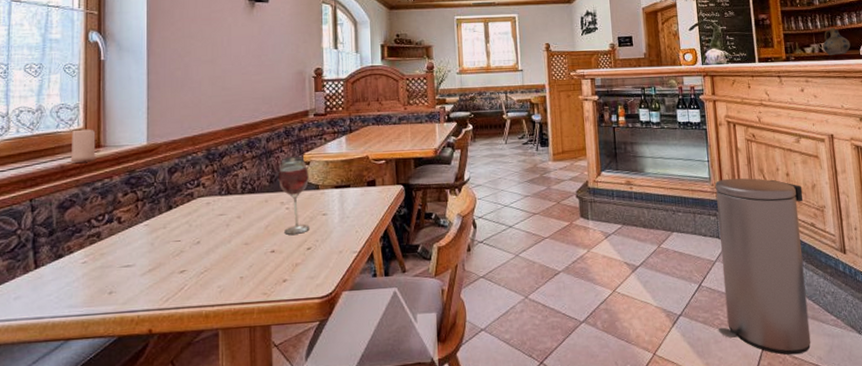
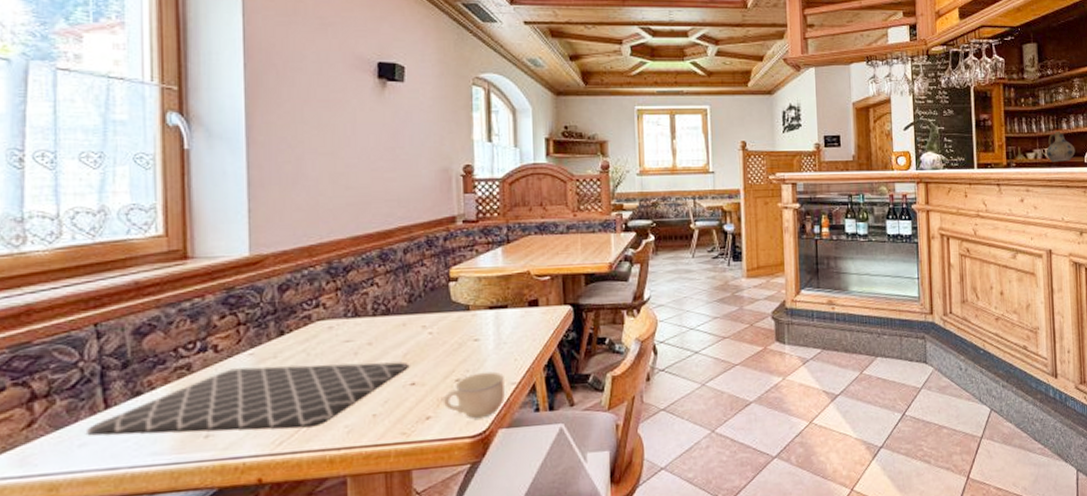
placemat: none [21,232,269,289] -> present [87,361,408,434]
candle: present [70,129,96,163] -> none [147,236,181,278]
wineglass: present [278,156,310,235] -> none [419,270,459,364]
cup: none [297,241,348,282] -> present [442,371,505,418]
pedal bin: present [715,178,811,355] -> none [921,297,1017,486]

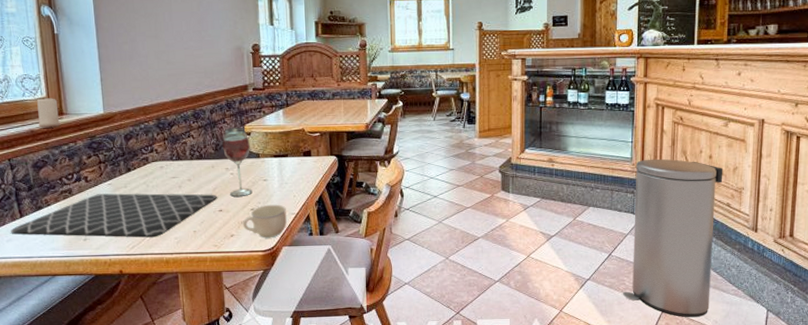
candle: none [147,236,181,278] -> present [37,98,60,128]
wineglass: none [419,270,459,364] -> present [222,127,253,197]
pedal bin: none [921,297,1017,486] -> present [623,158,723,318]
ceramic jug: present [1045,131,1075,163] -> none [768,8,800,39]

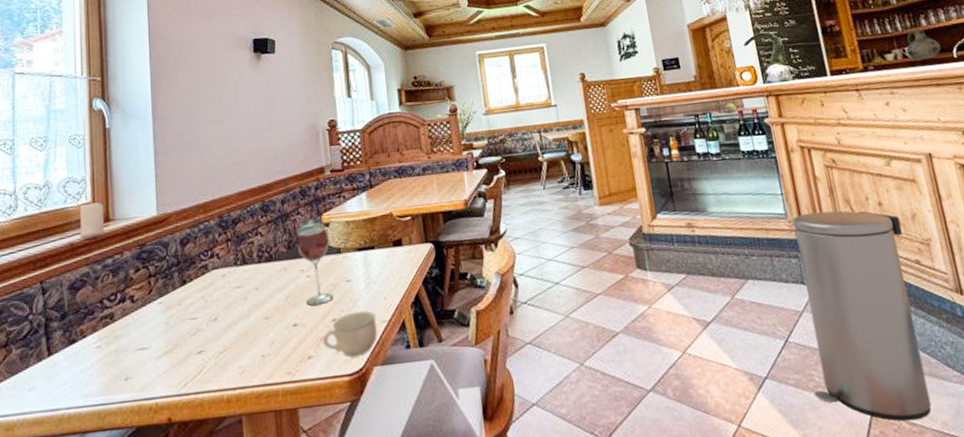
placemat: present [11,193,217,237] -> none [35,304,290,379]
ceramic jug: none [768,8,800,39] -> present [906,27,941,62]

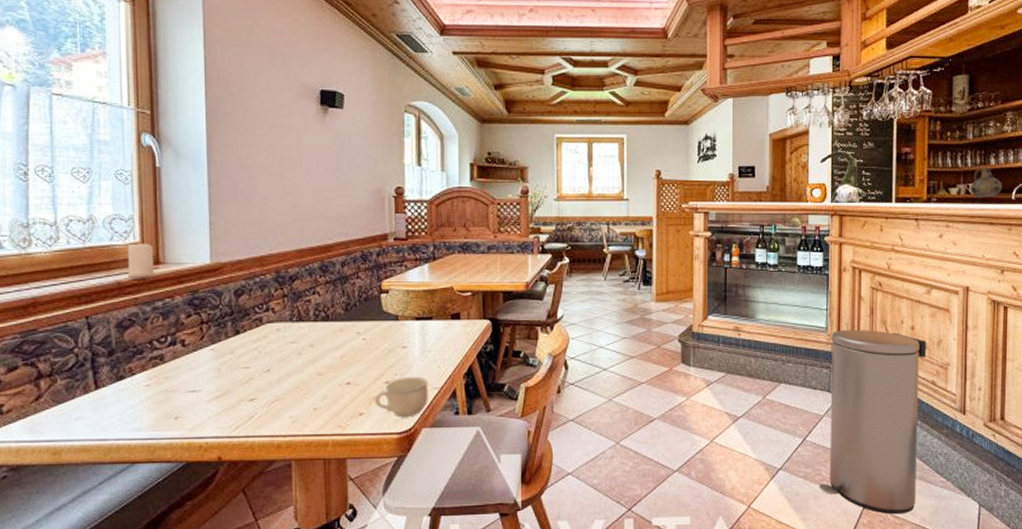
wineglass: present [296,217,334,306] -> none [354,283,388,367]

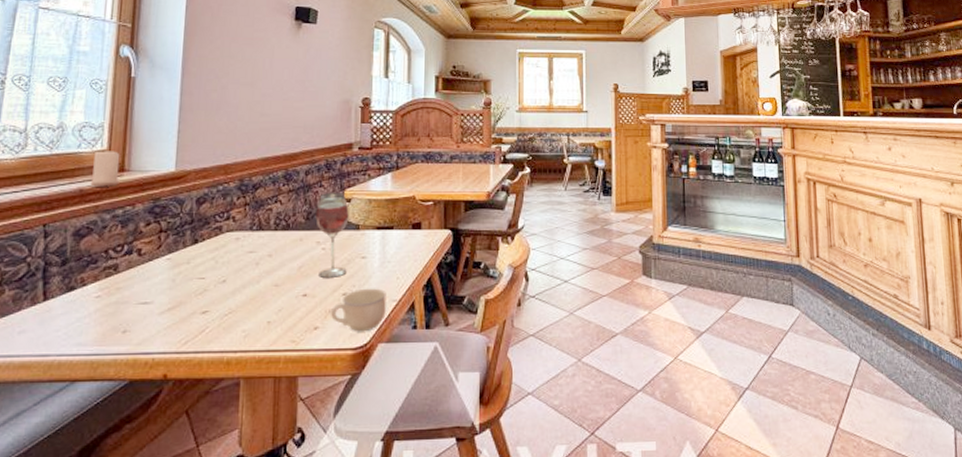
wineglass: none [354,283,388,367] -> present [315,192,349,278]
pedal bin: present [819,329,927,515] -> none [788,241,889,439]
ceramic jug: present [970,166,1003,199] -> none [913,82,944,114]

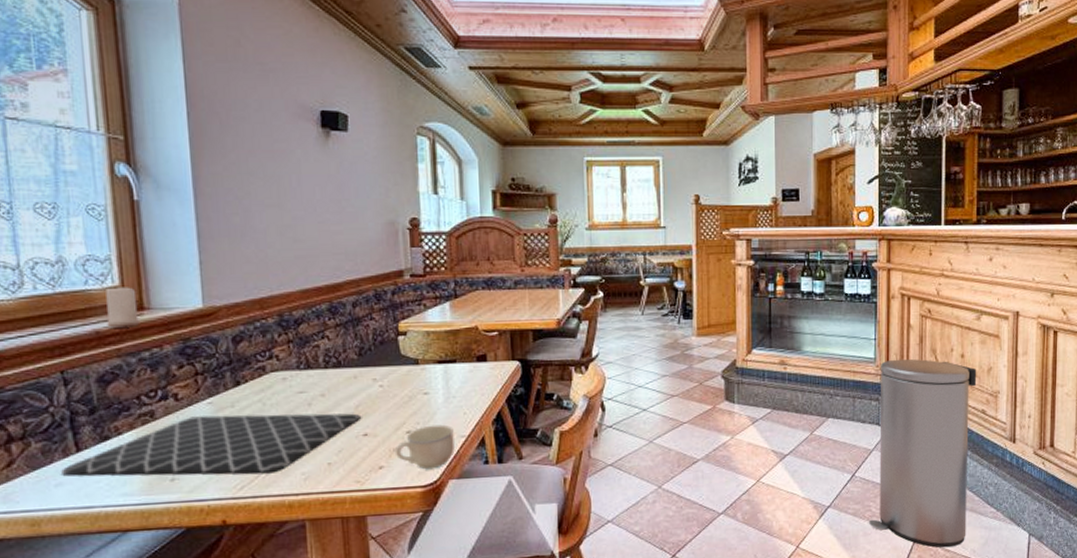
placemat: none [26,271,302,330] -> present [61,412,360,475]
wineglass: present [315,192,349,278] -> none [368,324,409,416]
pedal bin: none [788,241,889,439] -> present [869,358,977,548]

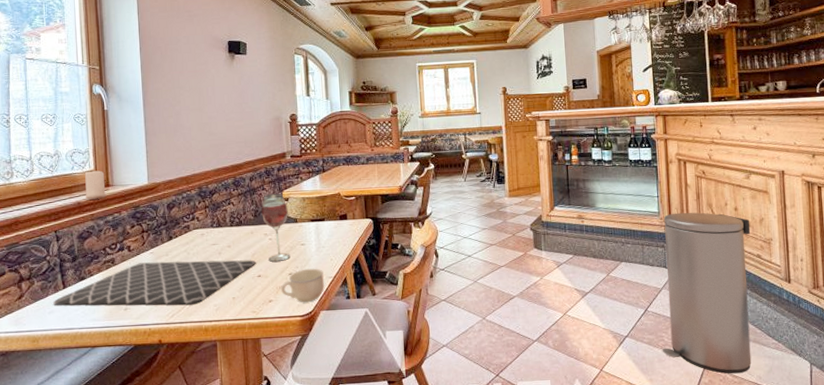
wineglass: none [368,324,409,416] -> present [261,193,291,262]

